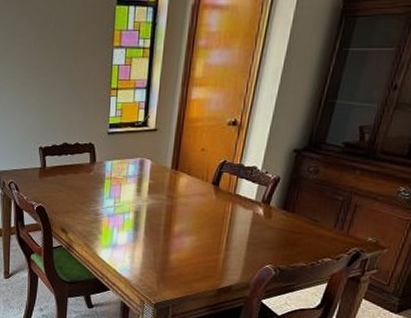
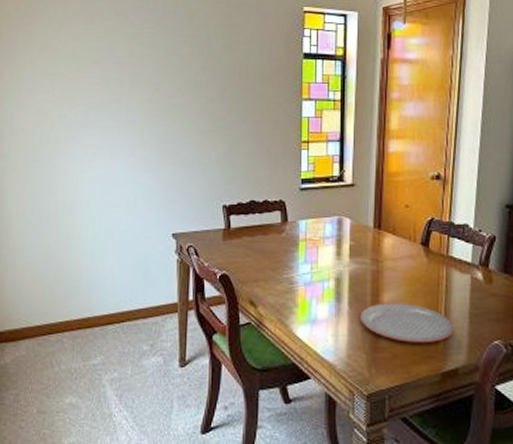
plate: none [153,232,234,266] -> present [360,303,455,344]

